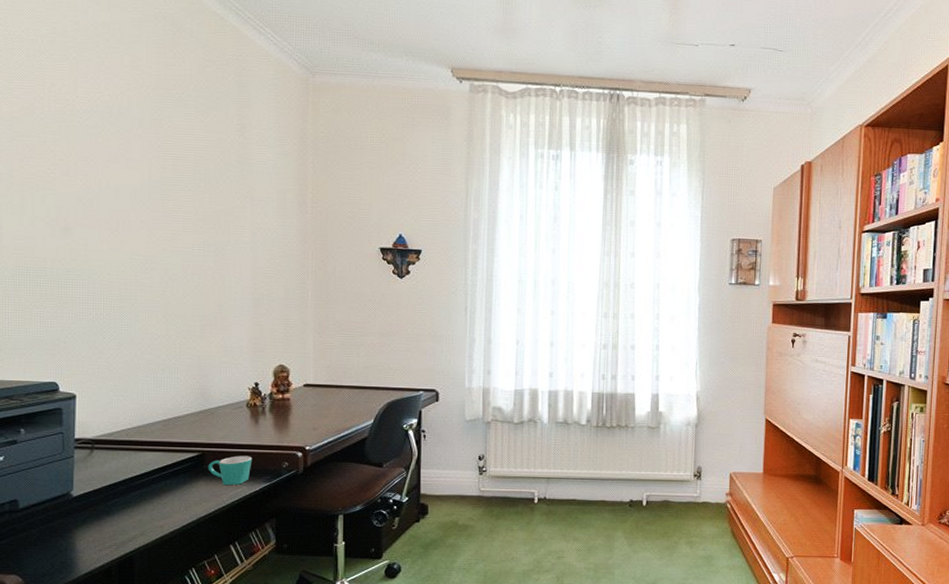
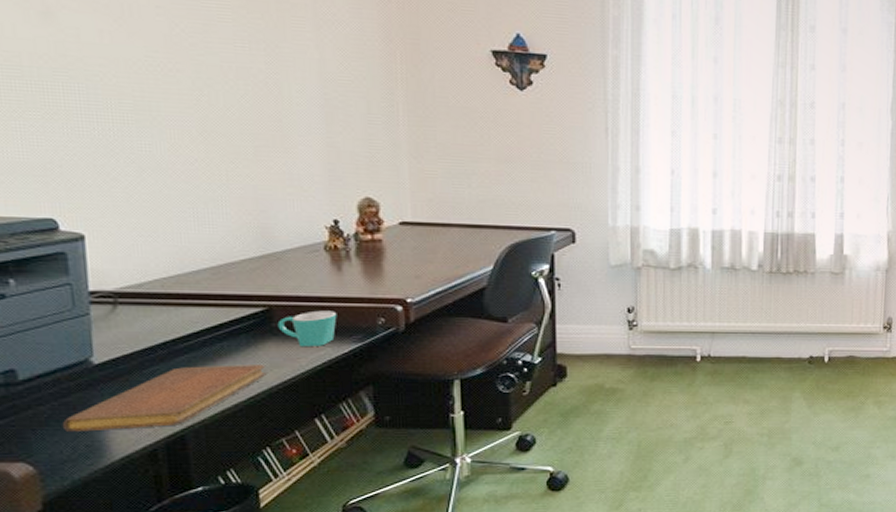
notebook: none [46,499,197,551] -> present [62,365,267,432]

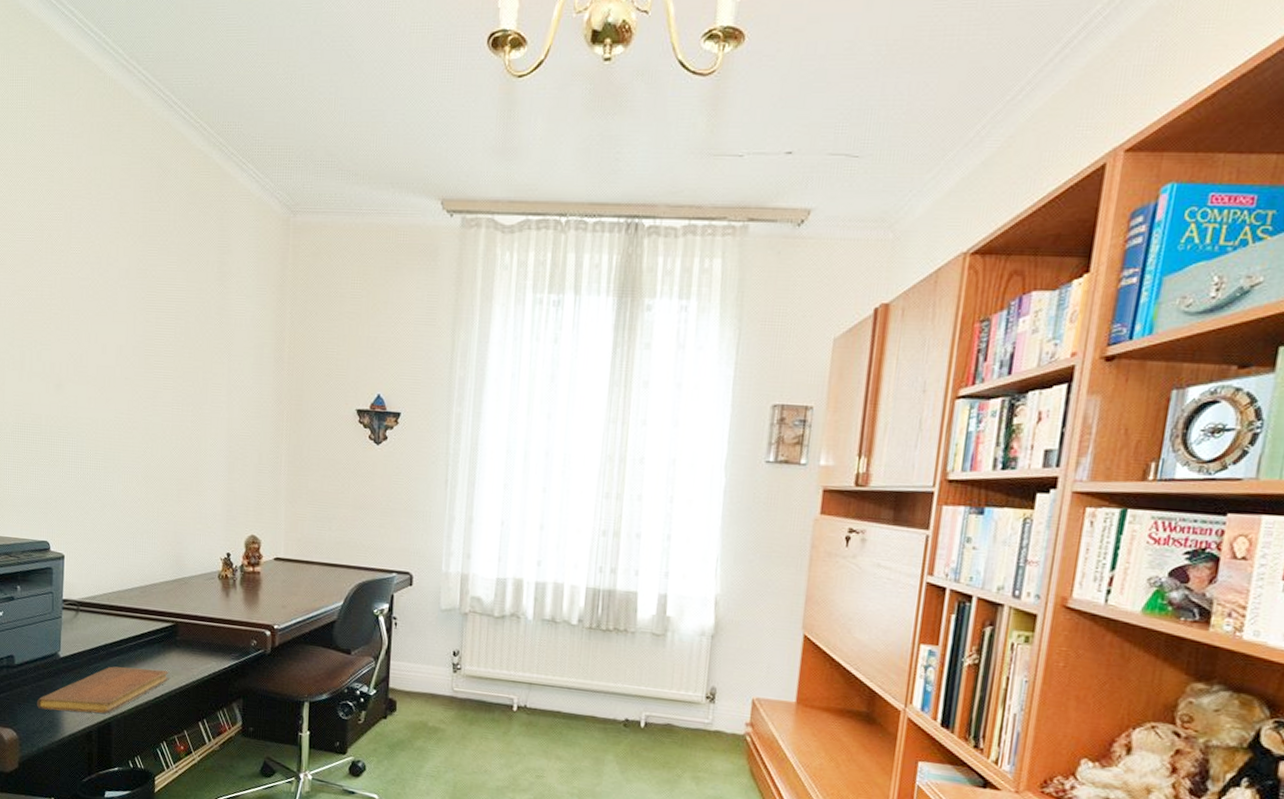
mug: present [277,310,337,347] -> none [180,629,223,660]

